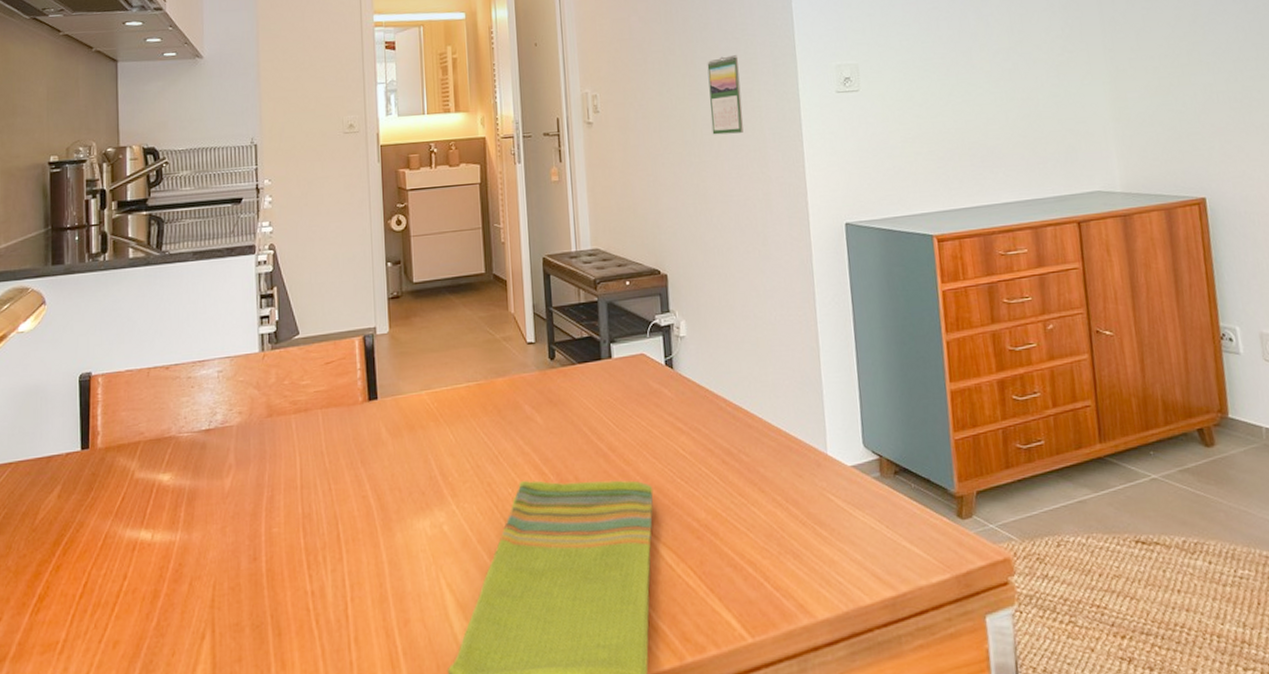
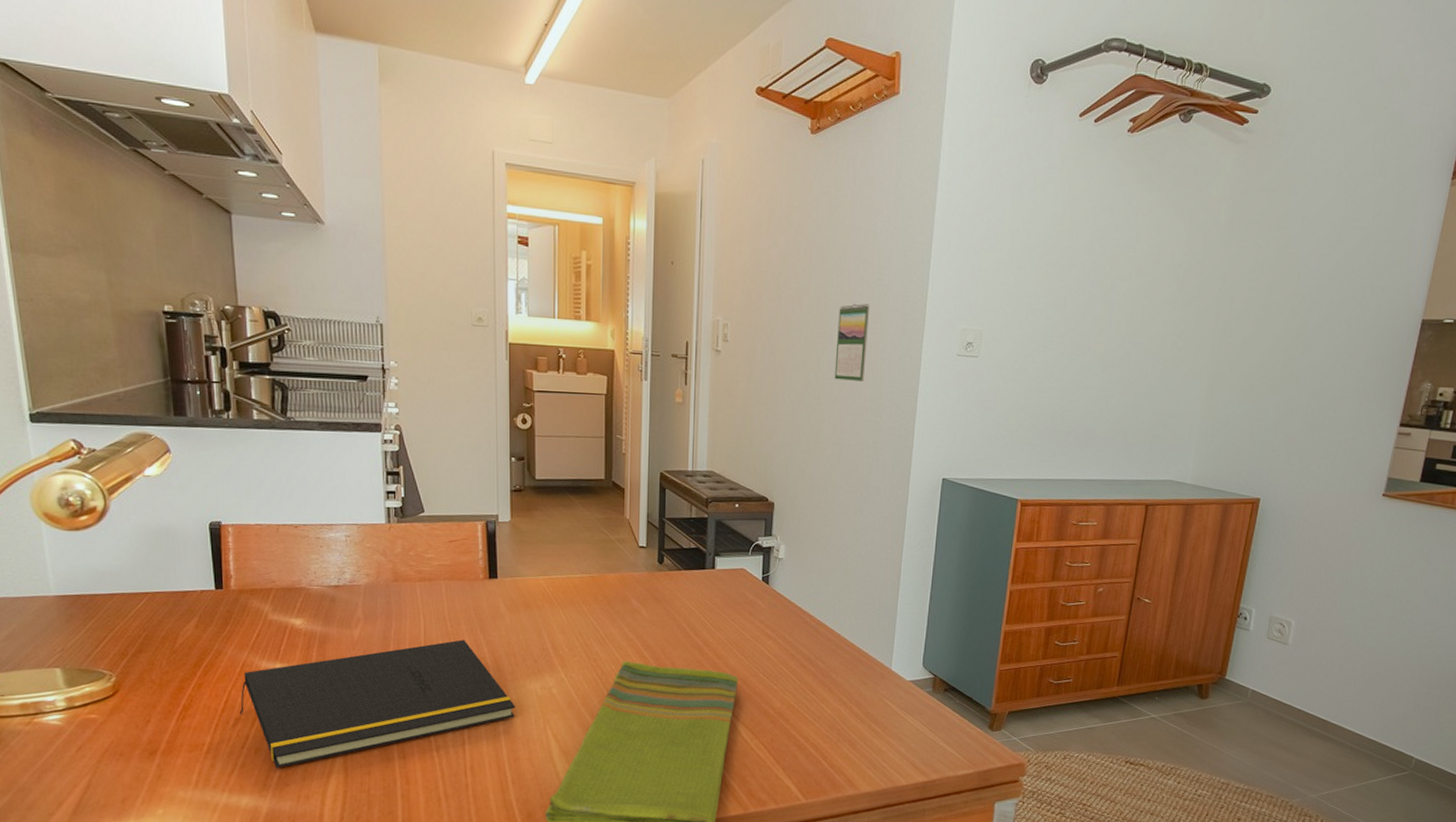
notepad: none [99,477,404,665] -> present [239,639,516,769]

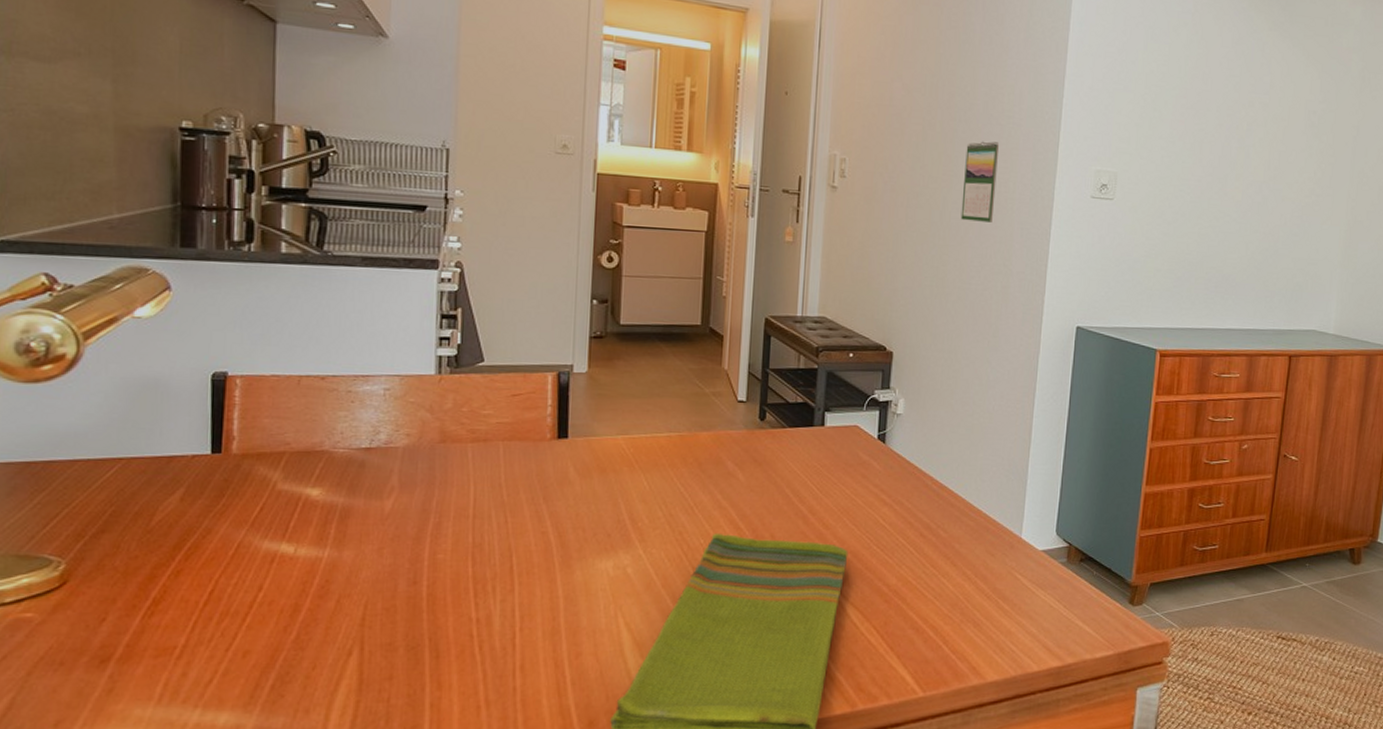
notepad: present [239,639,516,769] -> none [227,511,582,676]

